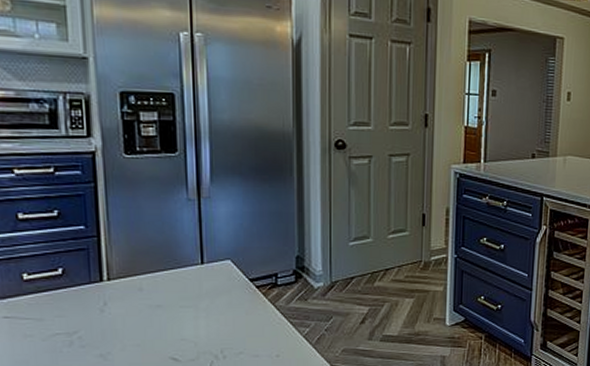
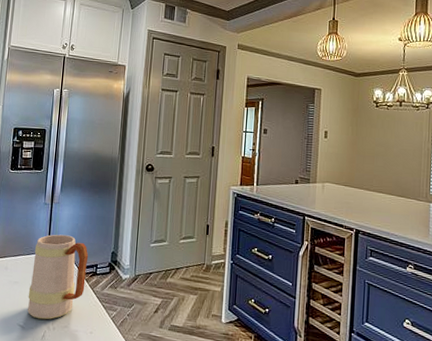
mug: none [180,239,264,348] -> present [27,234,89,320]

